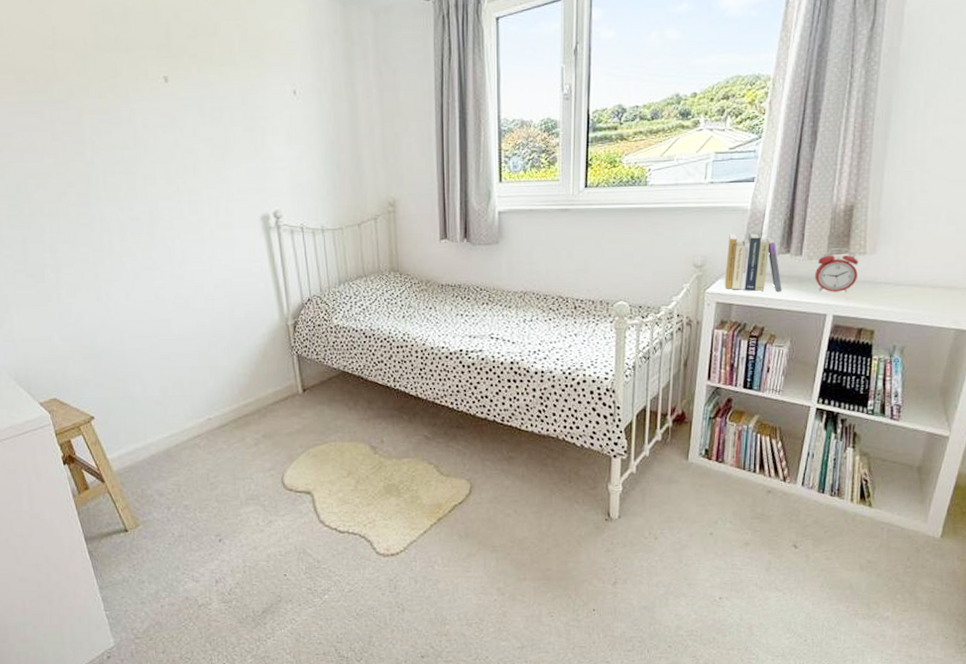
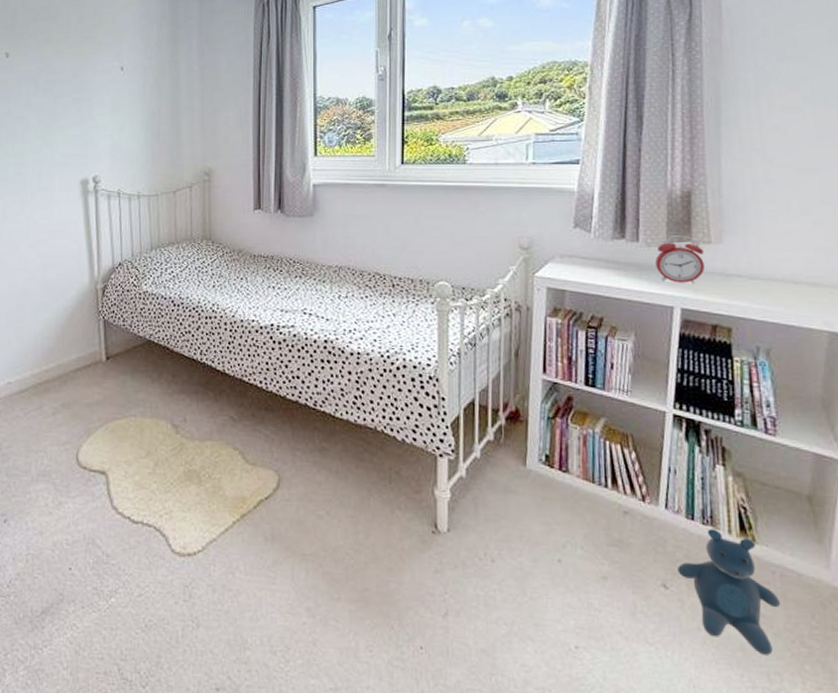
books: present [725,233,782,291] -> none [555,216,620,279]
stuffed toy: none [806,499,885,591] -> present [676,529,781,655]

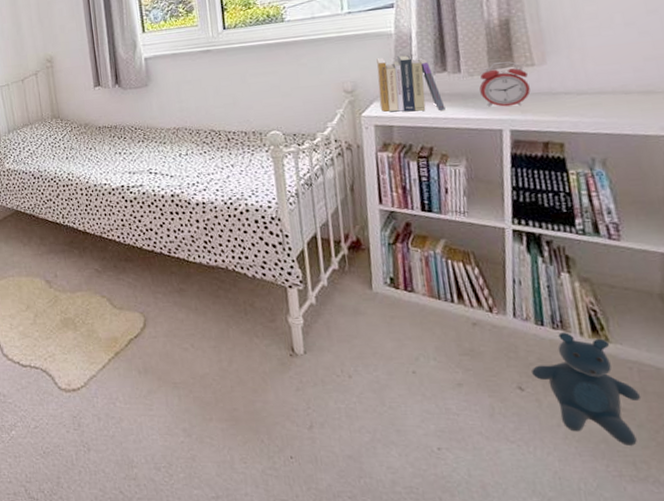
books: none [555,216,620,279] -> present [376,55,445,112]

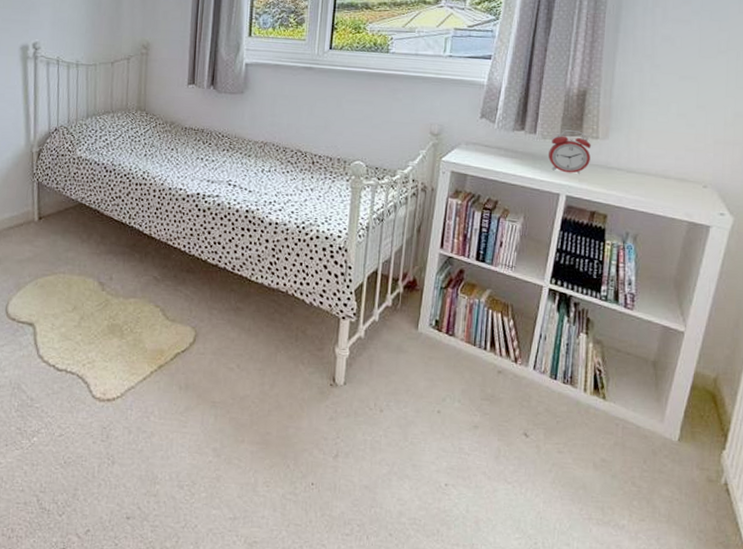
books: present [376,55,445,112] -> none [460,106,516,167]
stuffed toy: present [531,333,642,446] -> none [537,387,620,493]

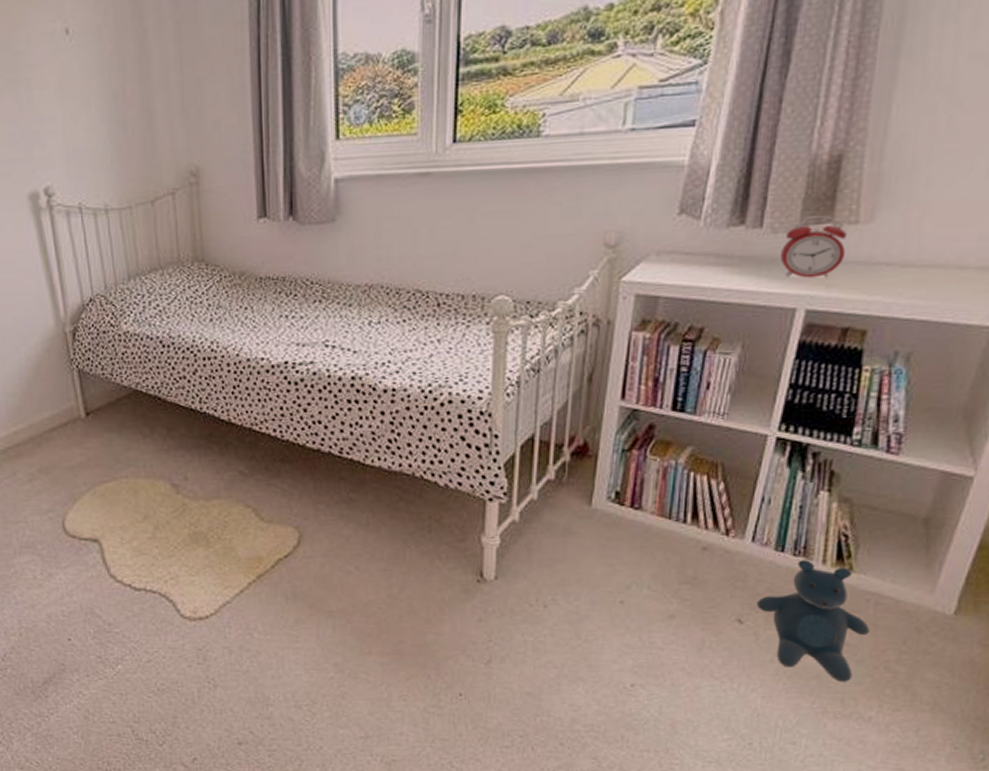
stuffed toy: none [537,387,620,493] -> present [755,560,871,682]

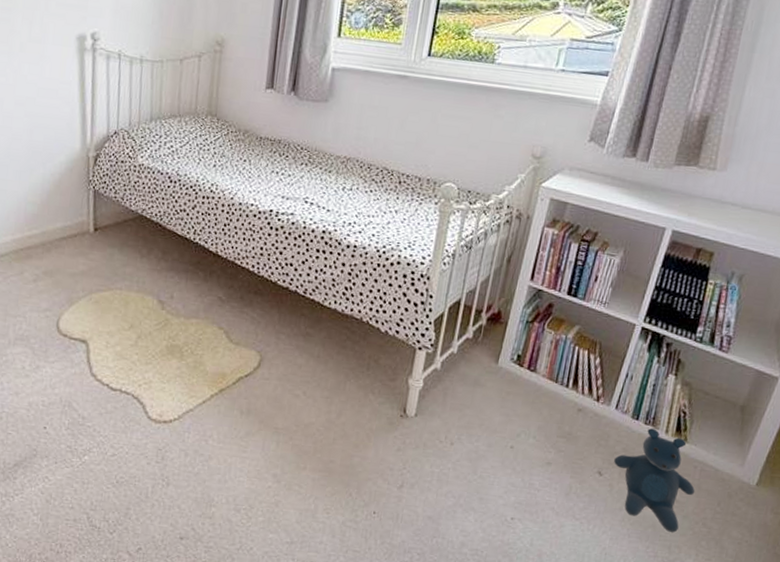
alarm clock: present [780,215,847,279] -> none [658,159,707,209]

